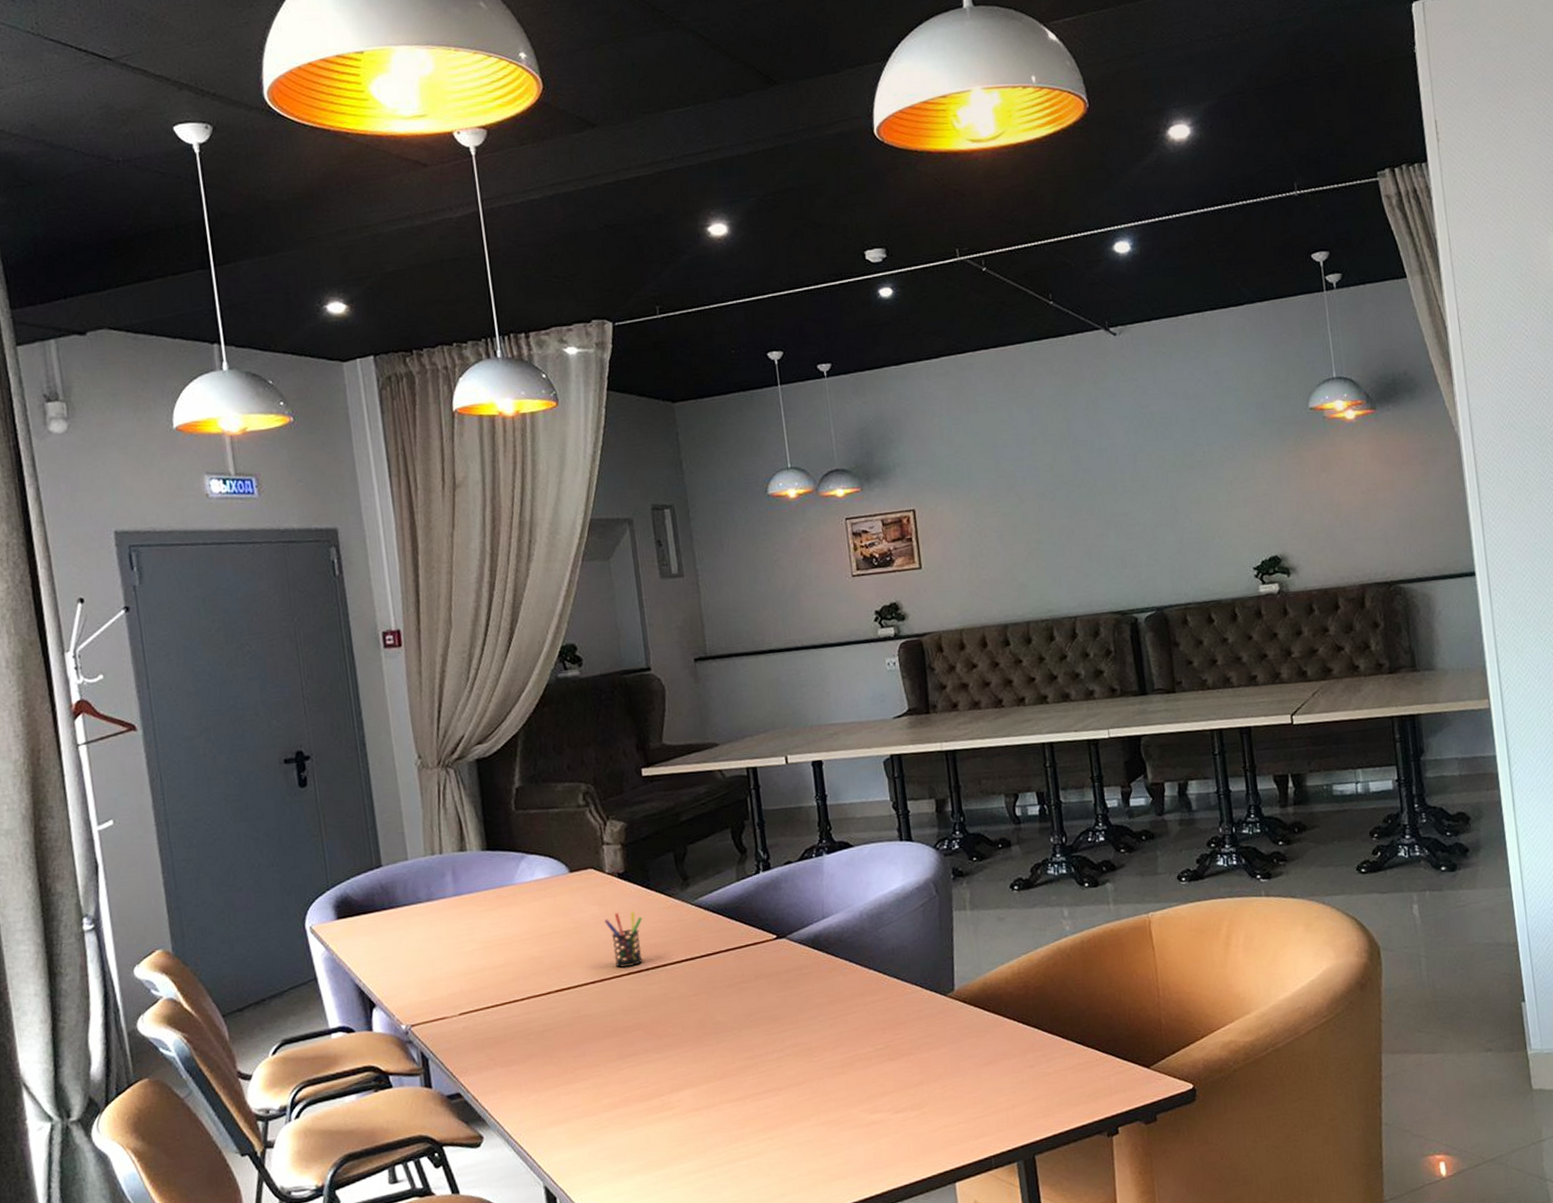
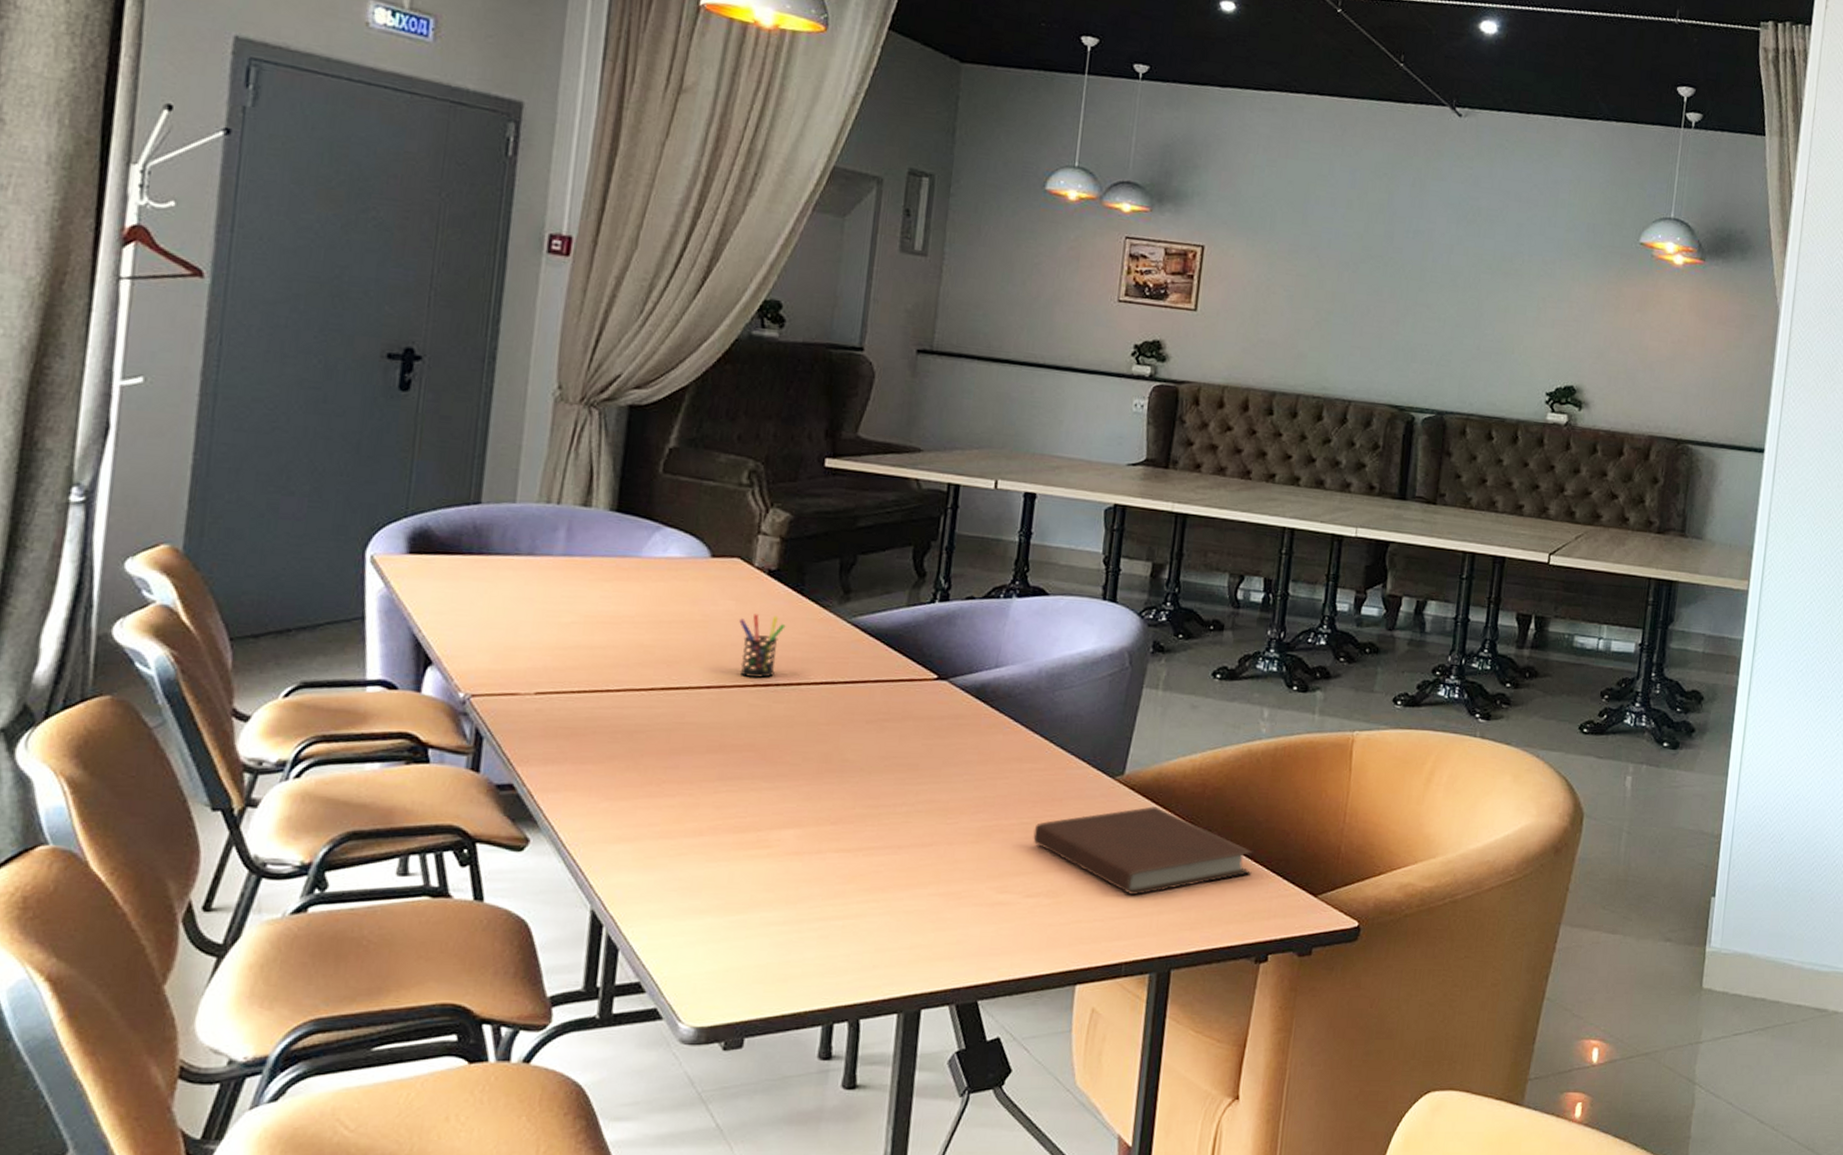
notebook: none [888,1013,1087,1095] -> present [1033,806,1254,895]

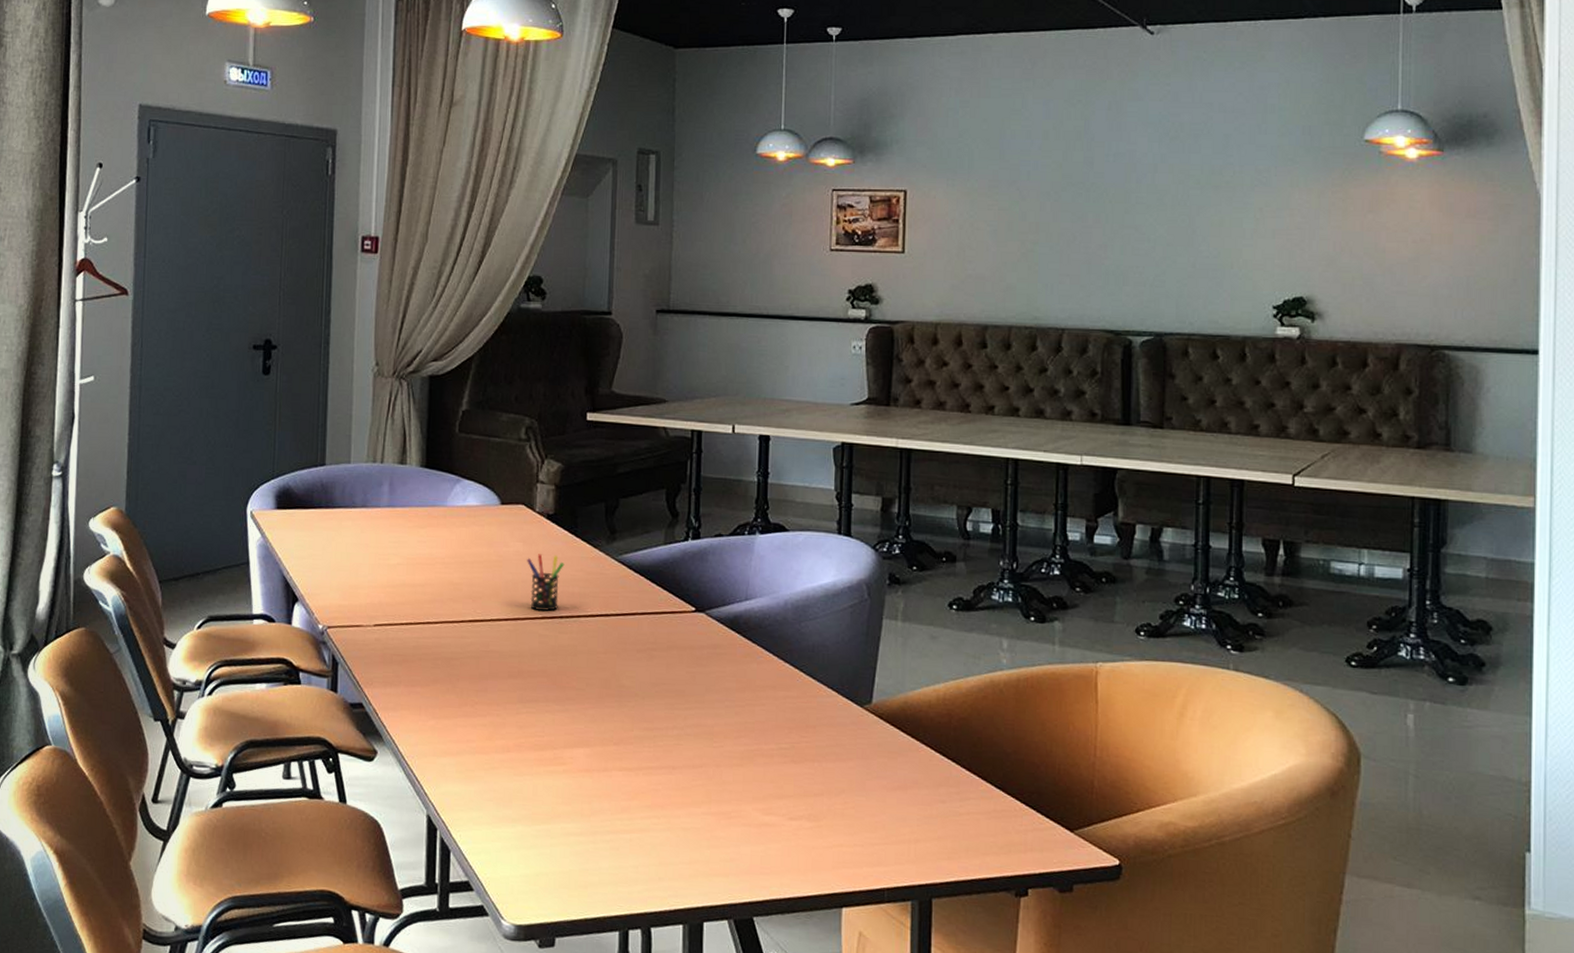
notebook: present [1033,806,1254,895] -> none [792,735,1005,822]

